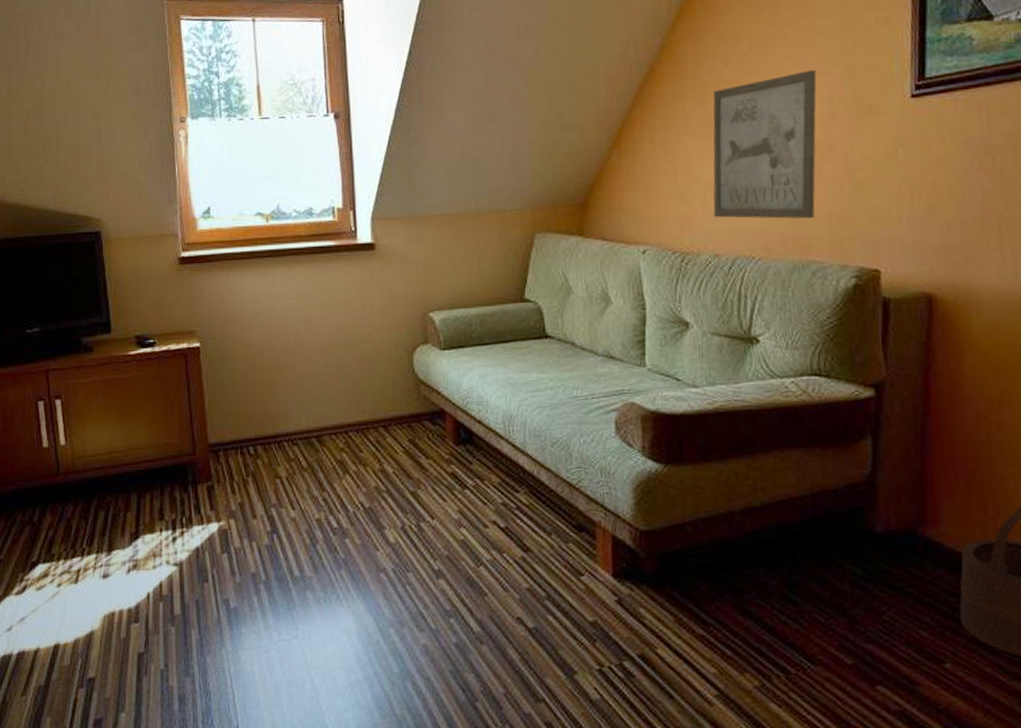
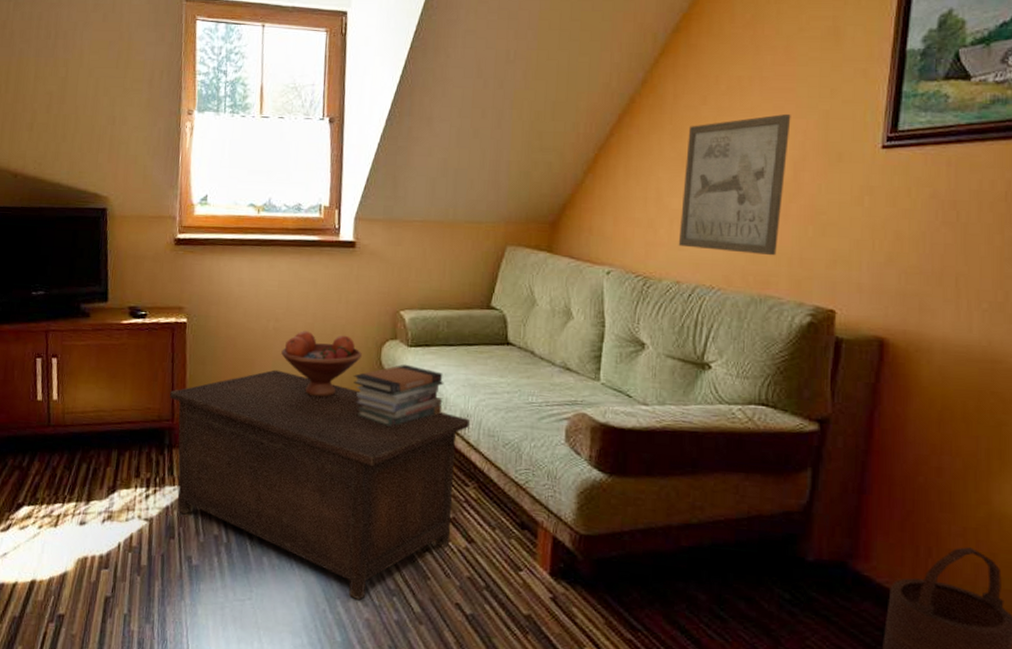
cabinet: none [189,388,514,625] -> present [170,369,470,600]
fruit bowl: none [306,344,393,414] -> present [281,331,362,397]
book stack: none [386,368,484,437] -> present [353,364,444,427]

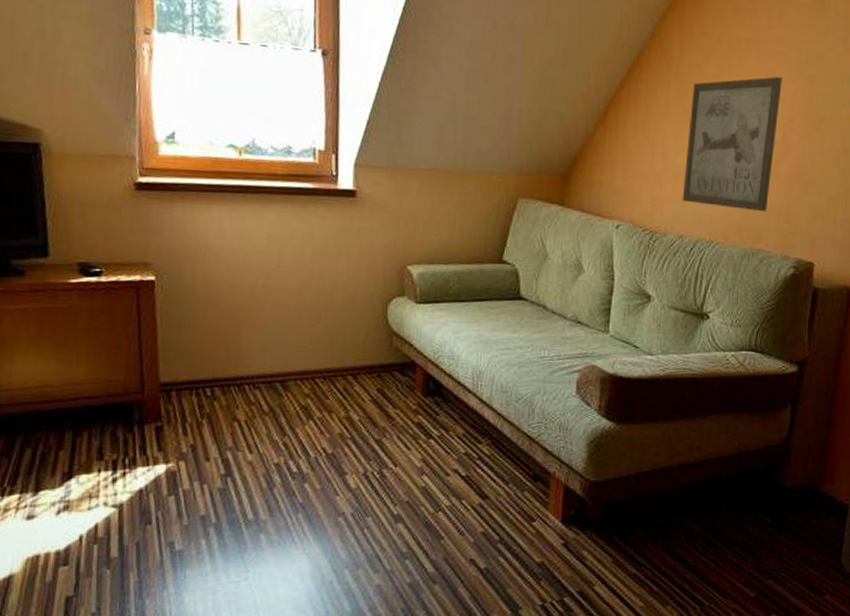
cabinet: present [170,369,470,600] -> none [138,331,482,567]
fruit bowl: present [281,331,362,397] -> none [273,288,366,360]
book stack: present [353,364,444,427] -> none [357,321,455,388]

